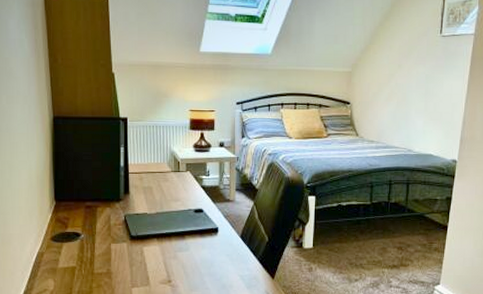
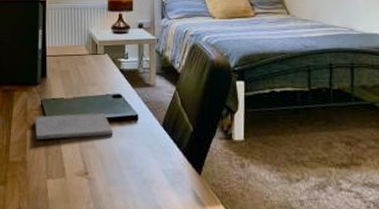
notepad: none [119,226,195,252] -> present [35,112,113,139]

